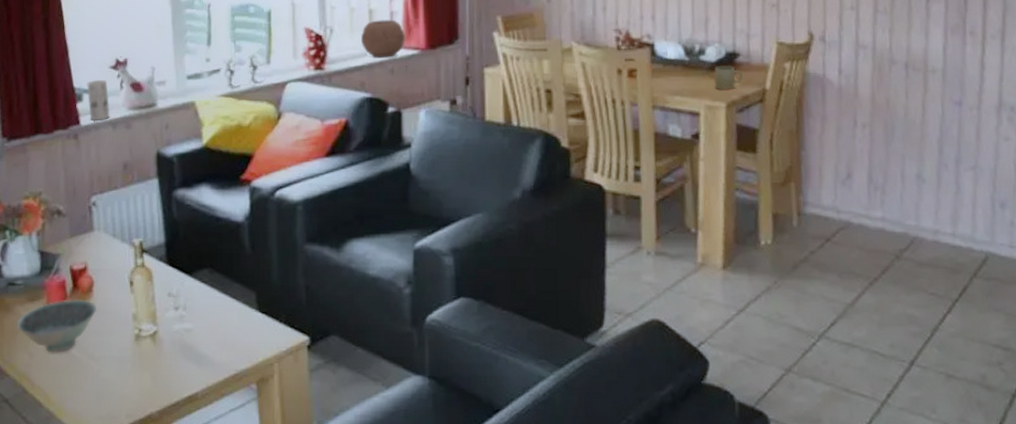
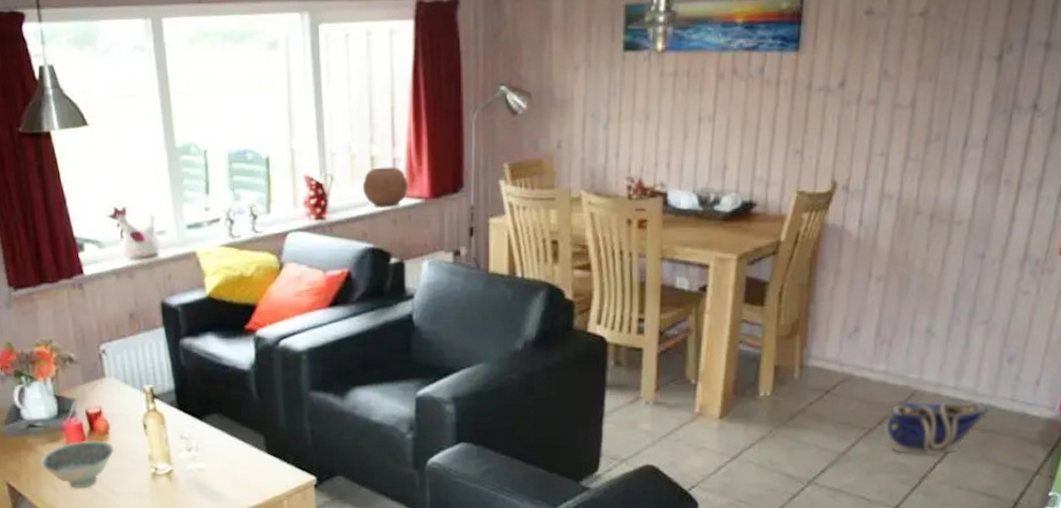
candle: present [87,80,110,120] -> none [87,229,113,270]
mug: present [713,66,743,91] -> none [727,216,757,242]
tote bag: none [889,249,985,306] -> present [884,402,985,456]

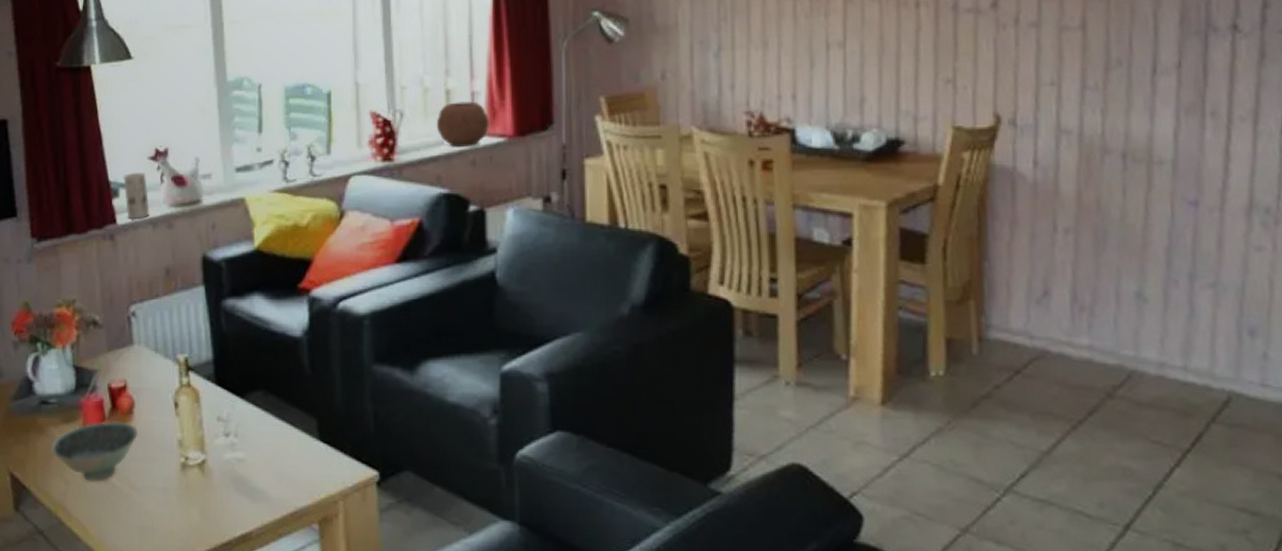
candle: none [87,229,113,270] -> present [123,173,150,219]
tote bag: present [884,402,985,456] -> none [1098,386,1228,458]

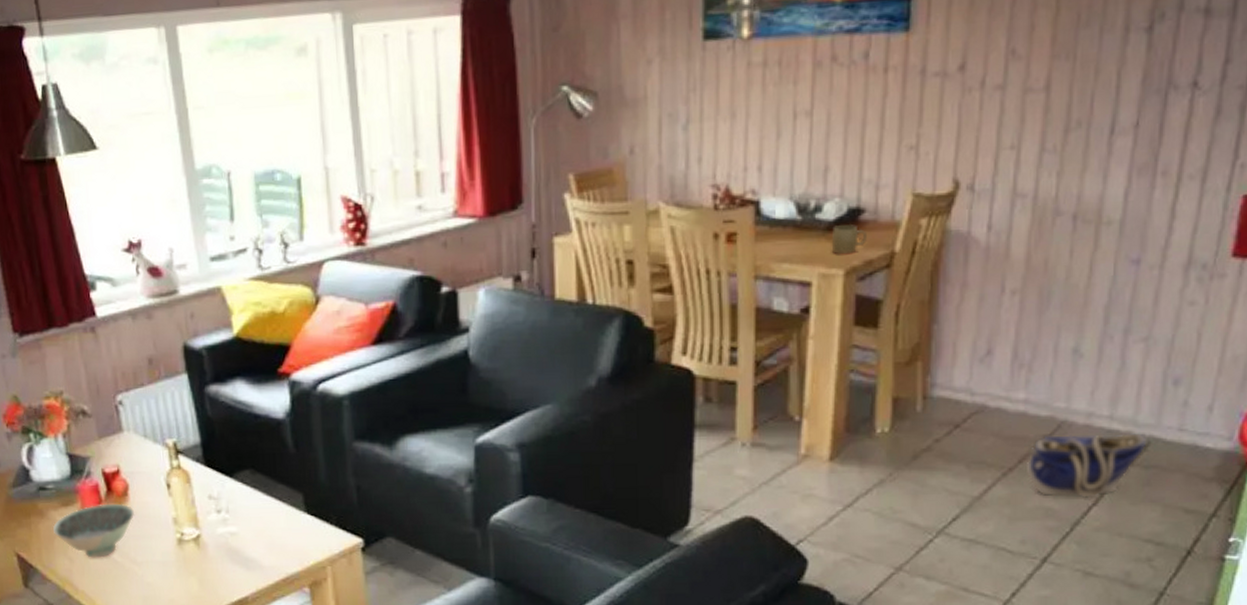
candle: present [123,173,150,219] -> none [99,265,128,311]
decorative bowl: present [436,101,489,147] -> none [406,182,460,229]
mug: none [870,156,908,187] -> present [831,225,867,255]
tote bag: none [1098,386,1228,458] -> present [1027,433,1147,498]

